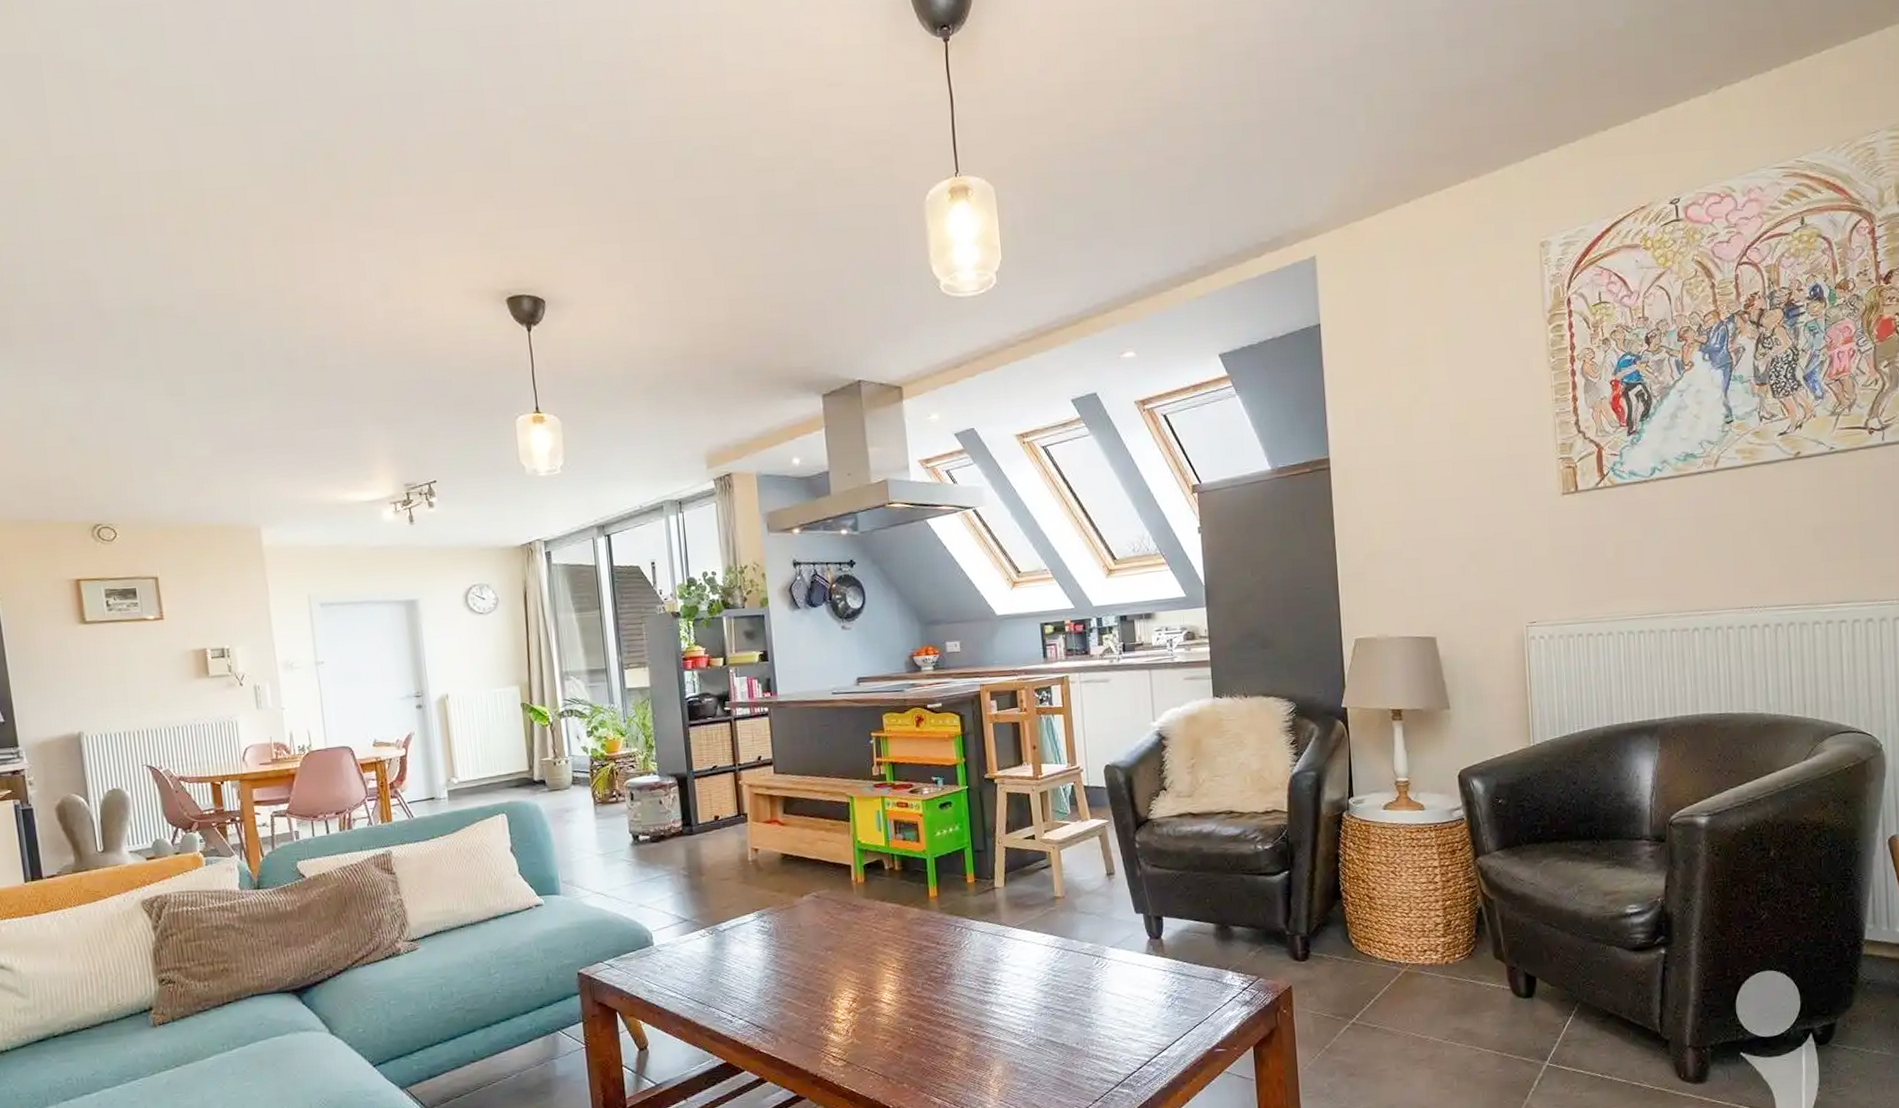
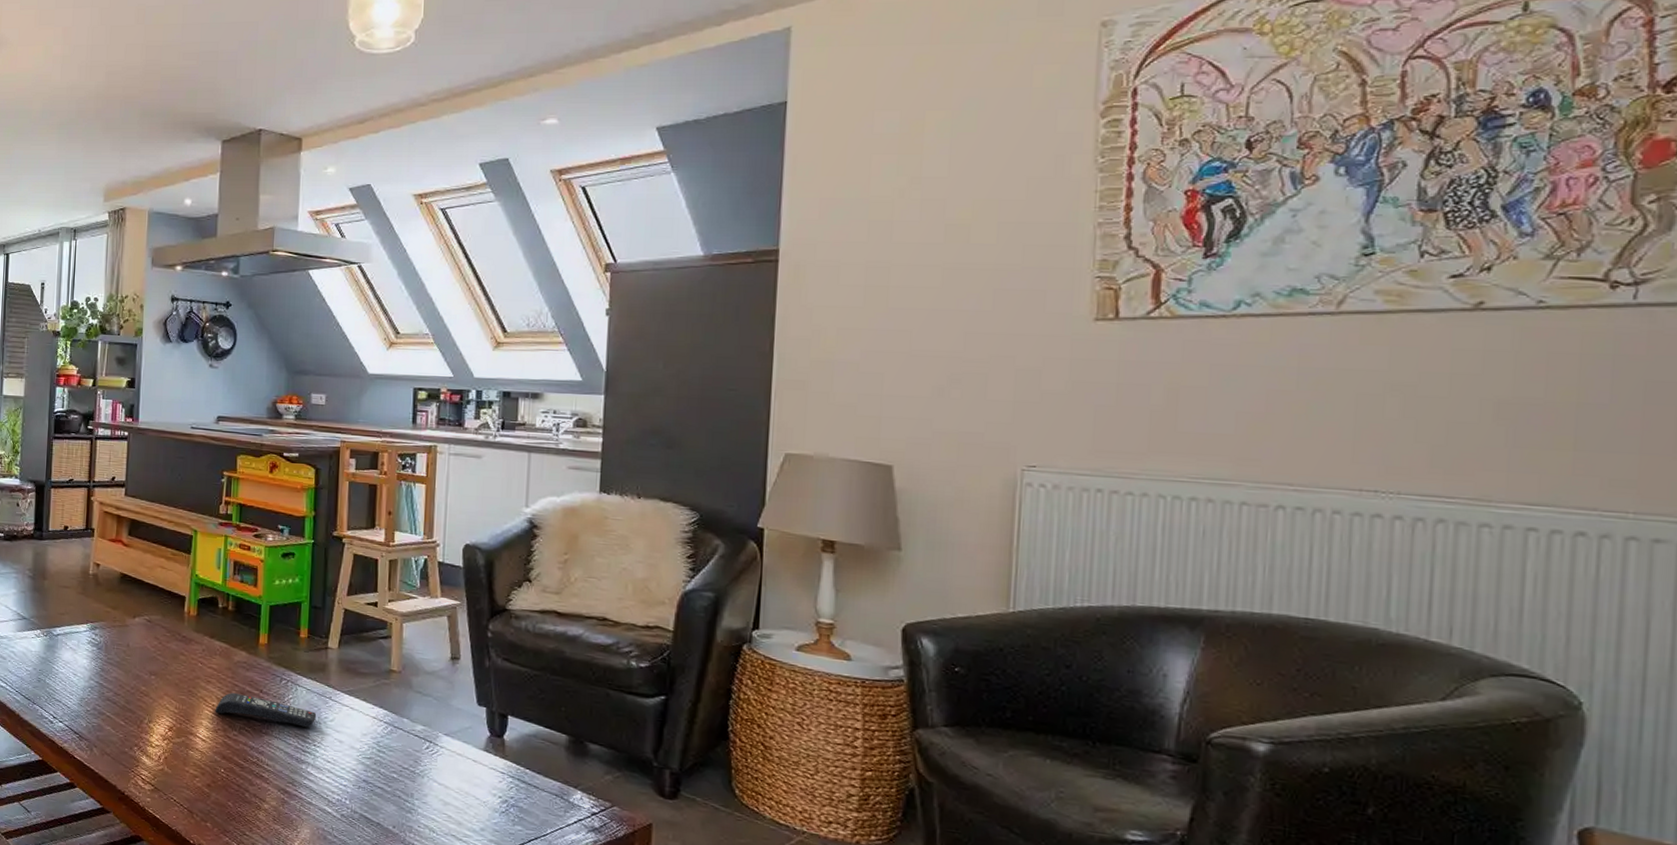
remote control: none [896,950,994,975] -> present [215,693,317,728]

